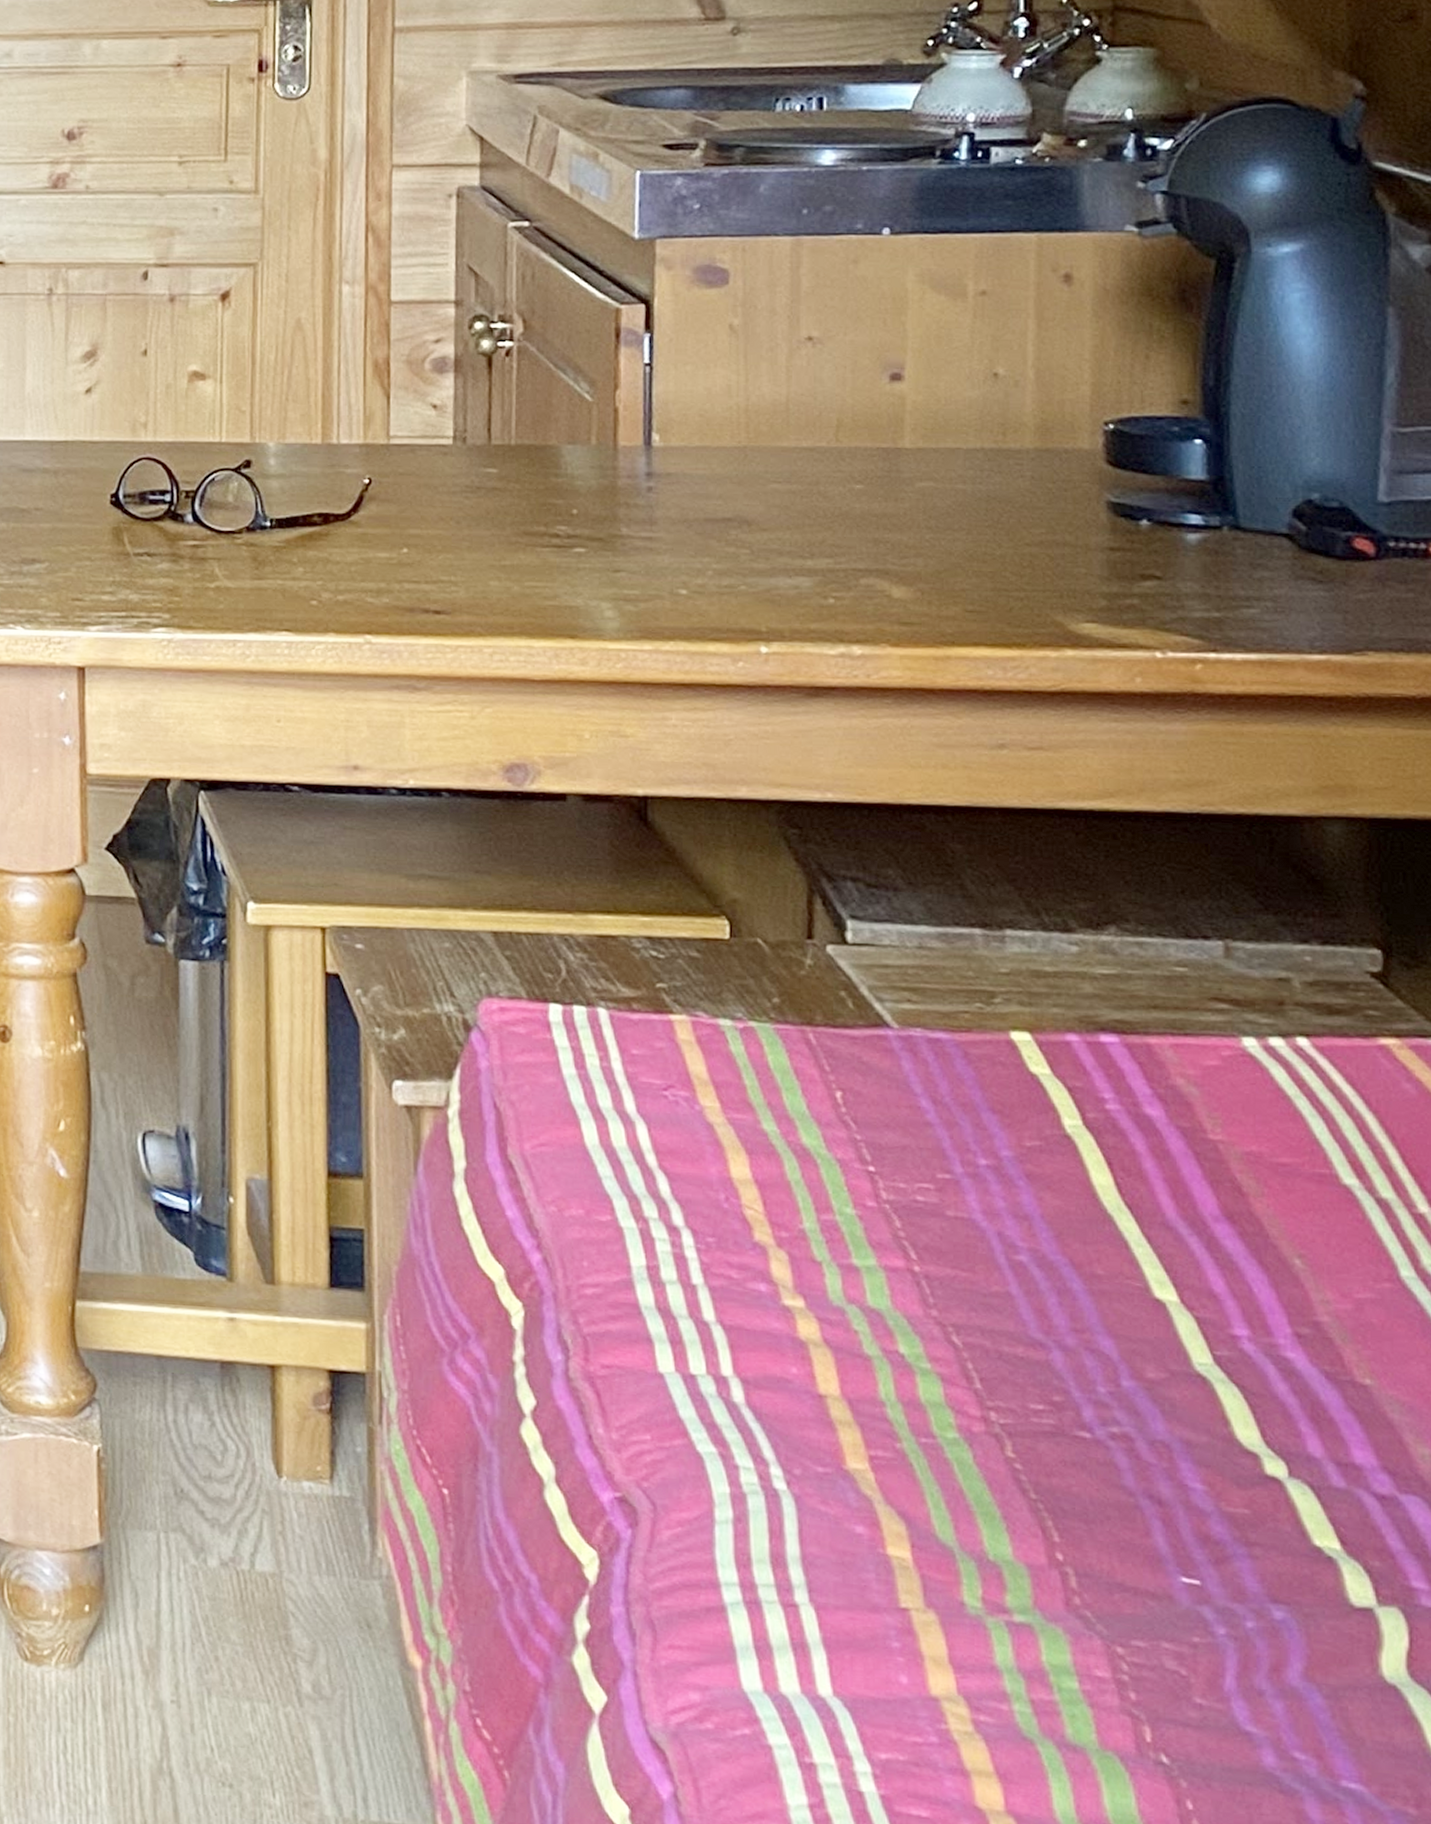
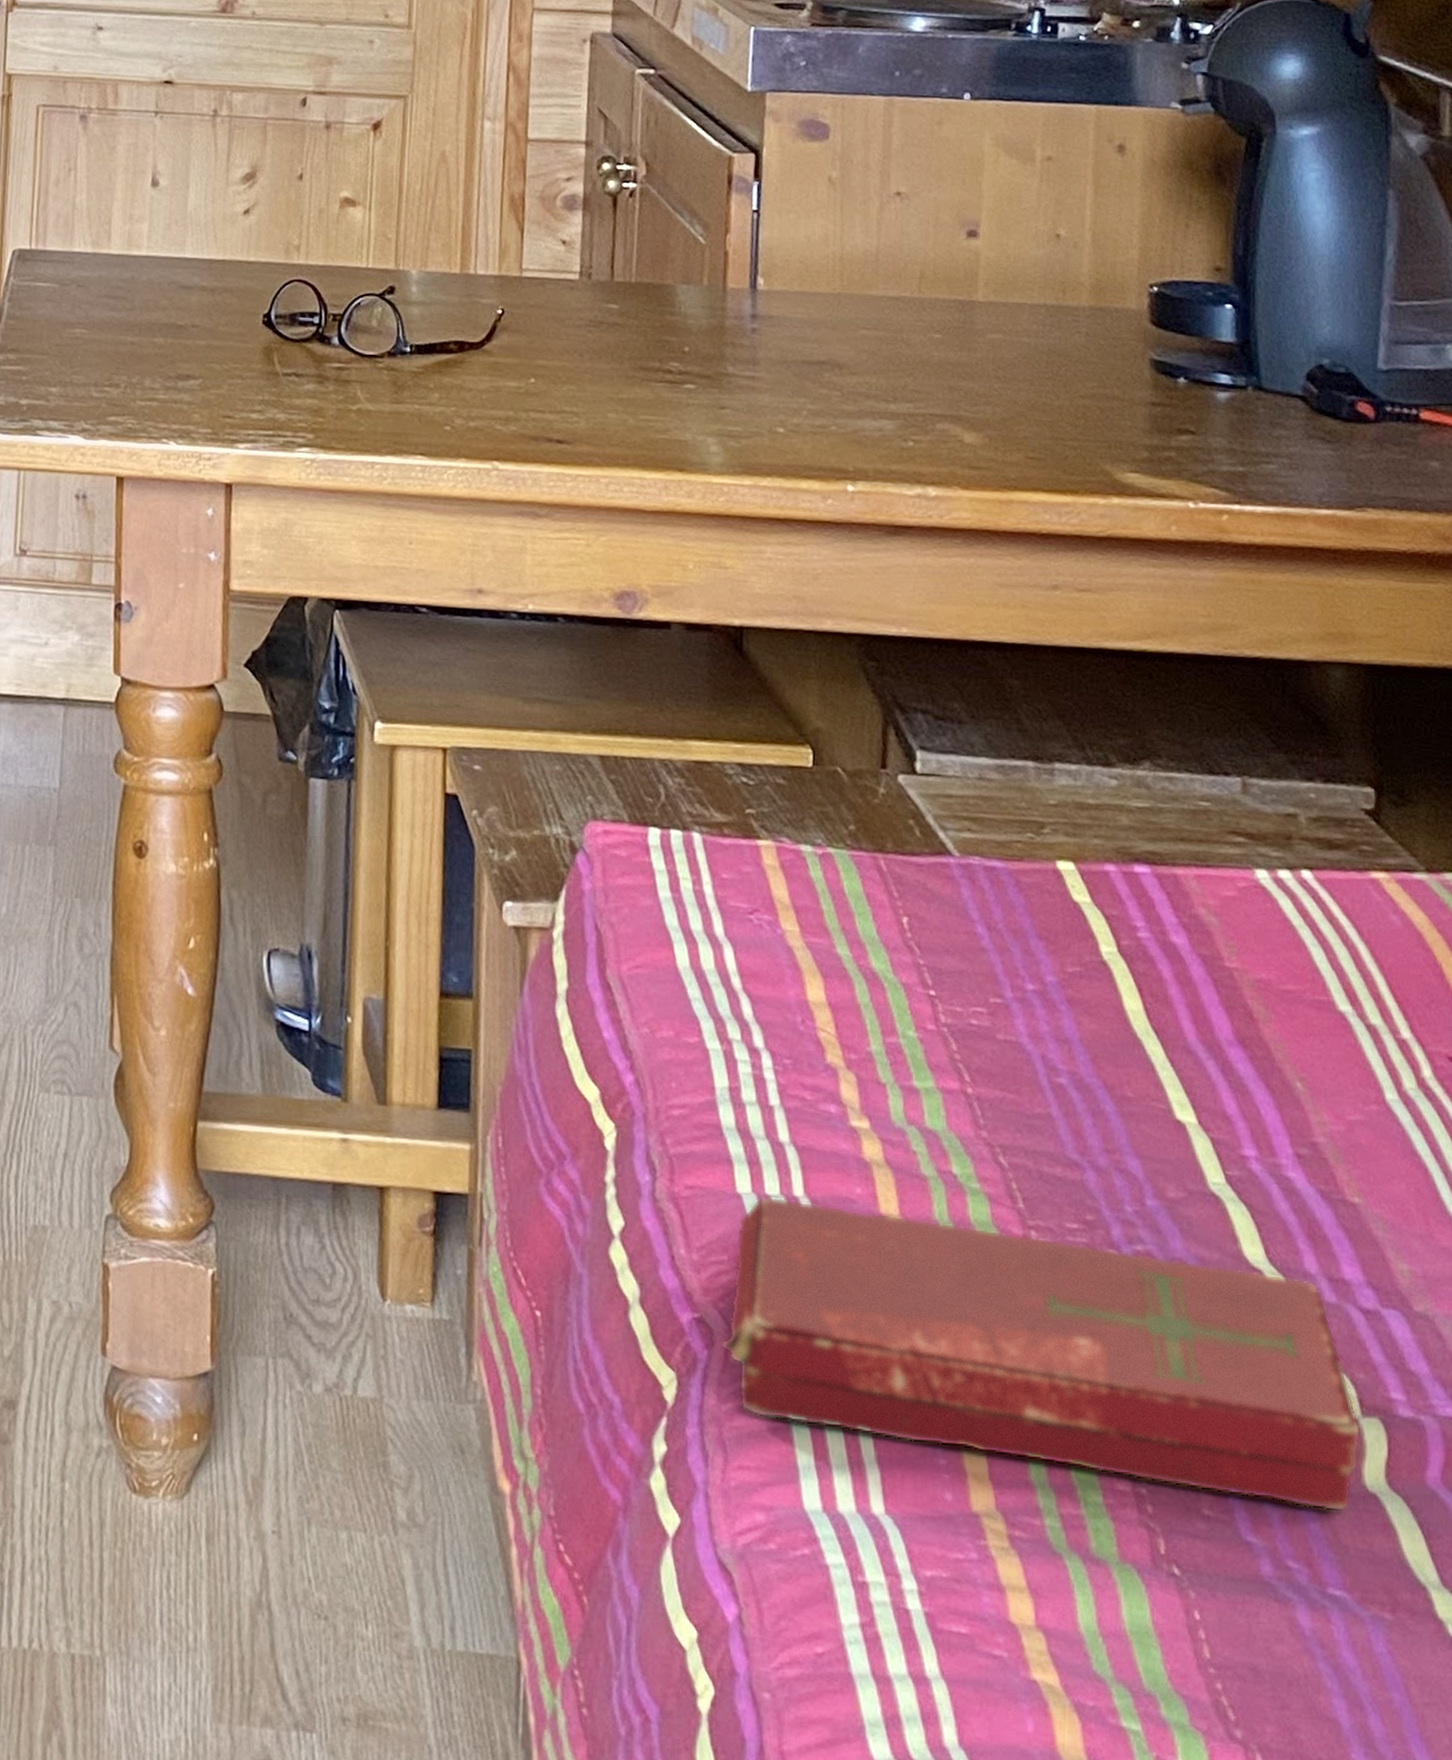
book: none [645,1375,1377,1703] -> present [720,1196,1361,1512]

